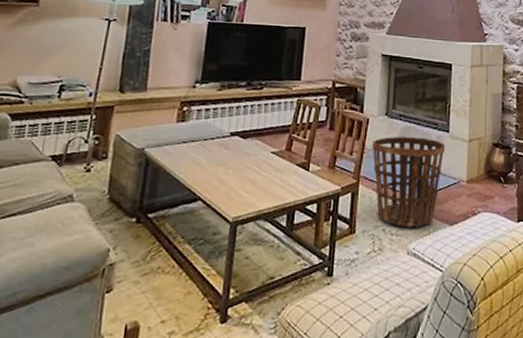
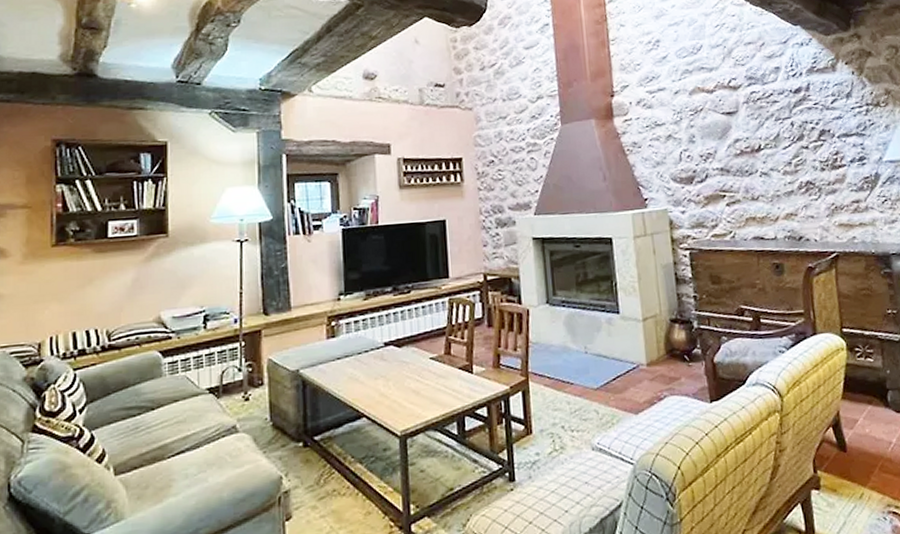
basket: present [372,137,446,227] -> none [536,322,618,421]

